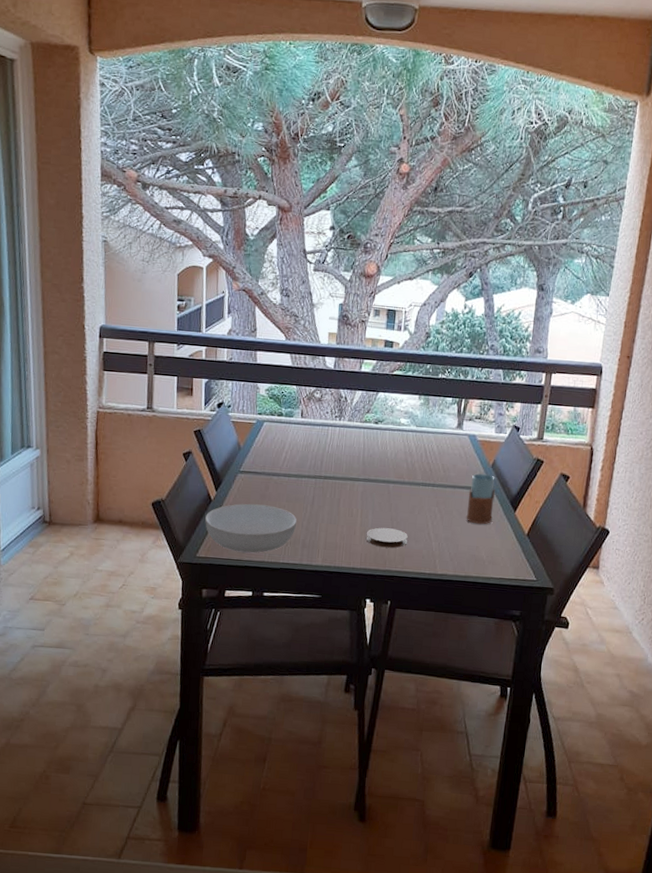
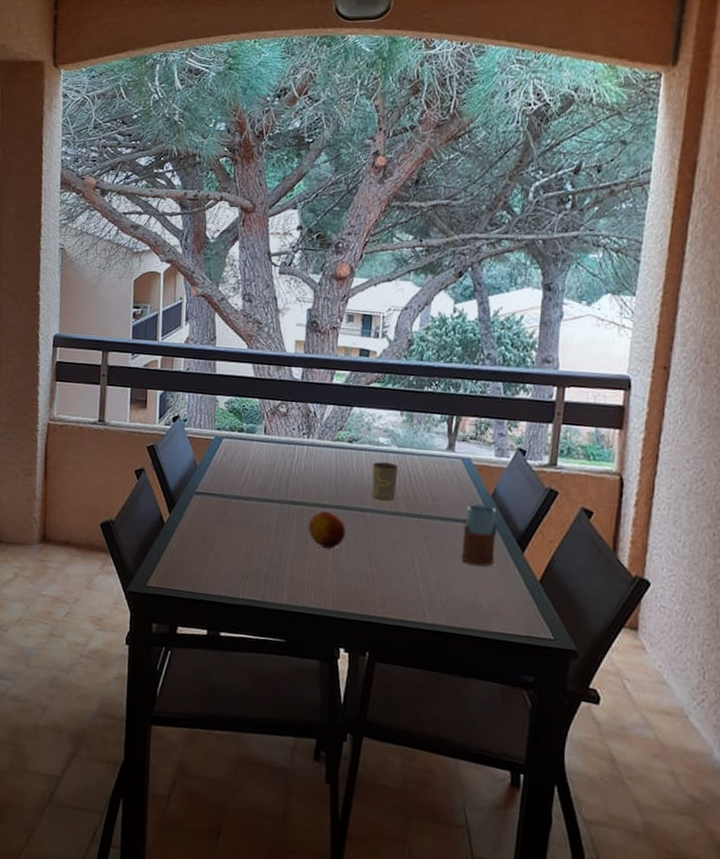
serving bowl: present [205,503,297,553] -> none [157,528,259,586]
fruit: none [340,484,372,517] -> present [308,511,346,549]
coaster: present [366,527,408,548] -> none [339,563,390,589]
bottle: none [394,440,417,474] -> present [371,462,399,502]

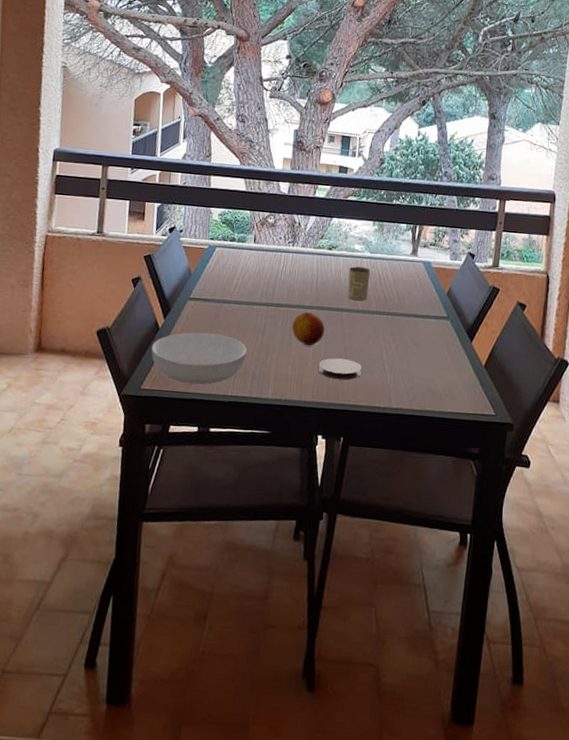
serving bowl: none [157,528,259,586] -> present [151,332,248,385]
coaster: none [339,563,390,589] -> present [318,358,362,380]
drinking glass: present [461,504,497,567] -> none [421,301,451,355]

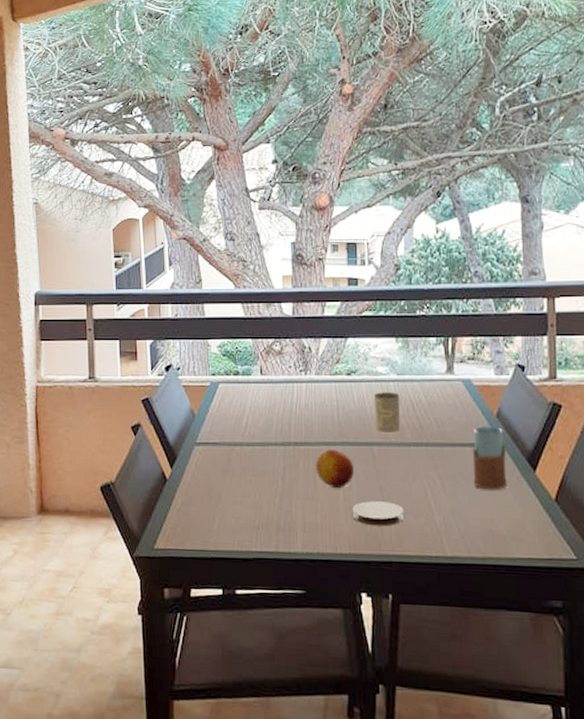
serving bowl: present [151,332,248,385] -> none [161,481,268,541]
drinking glass: none [421,301,451,355] -> present [472,426,507,490]

